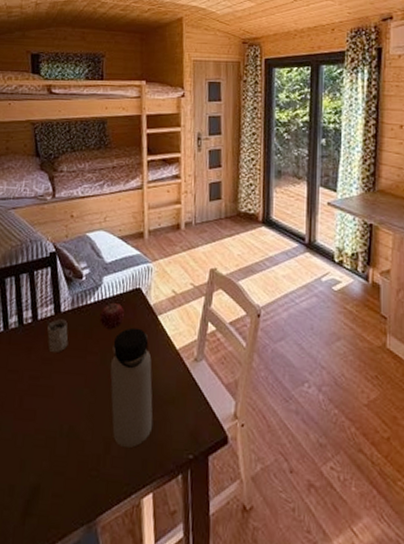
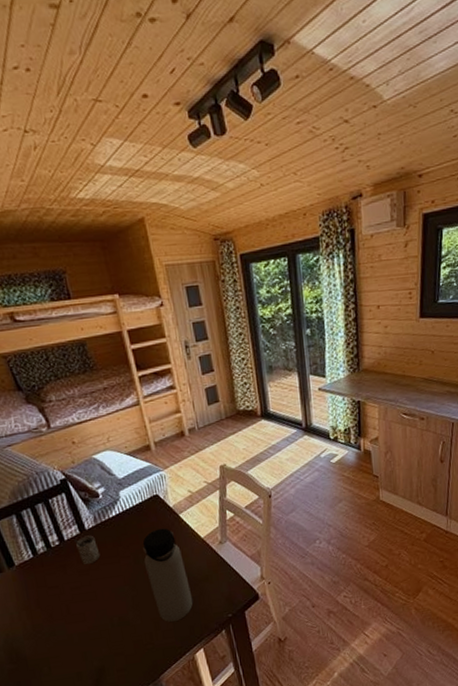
fruit: present [99,302,125,329] -> none [124,511,149,535]

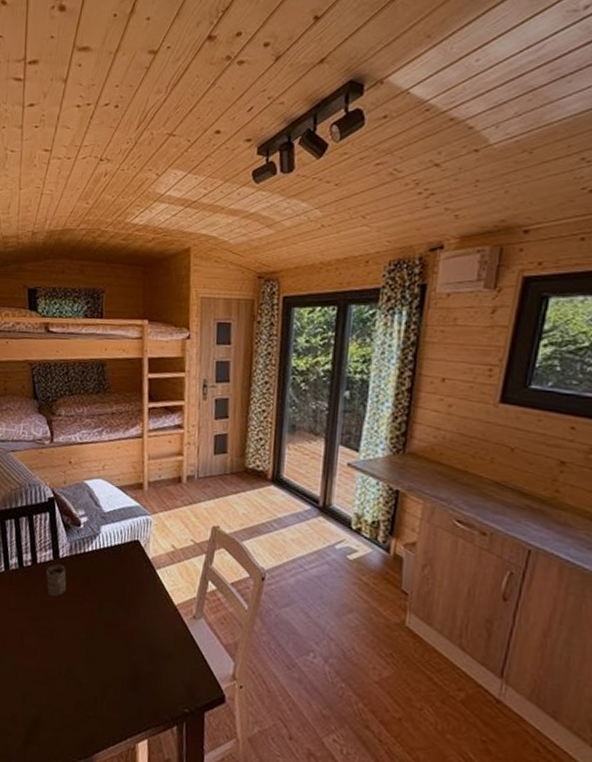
water bottle: present [142,528,193,623] -> none [107,579,150,695]

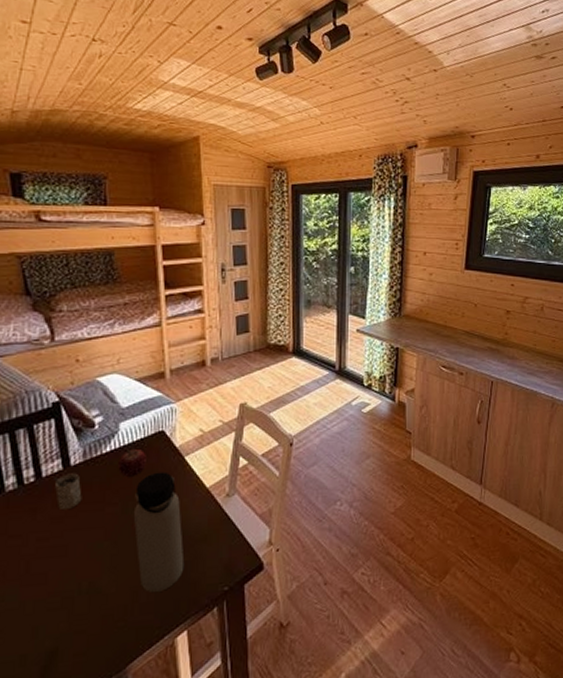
fruit: none [97,552,123,579] -> present [118,448,148,477]
water bottle: none [107,579,150,695] -> present [133,472,185,593]

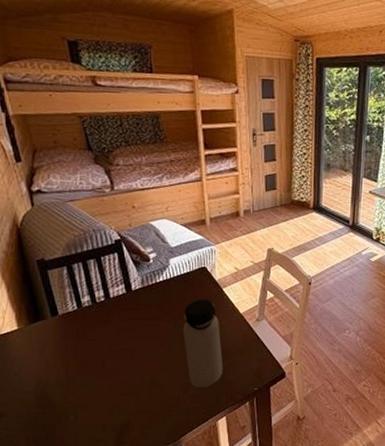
mug: present [54,473,82,511] -> none [120,296,142,324]
fruit: present [118,448,148,477] -> none [170,279,193,301]

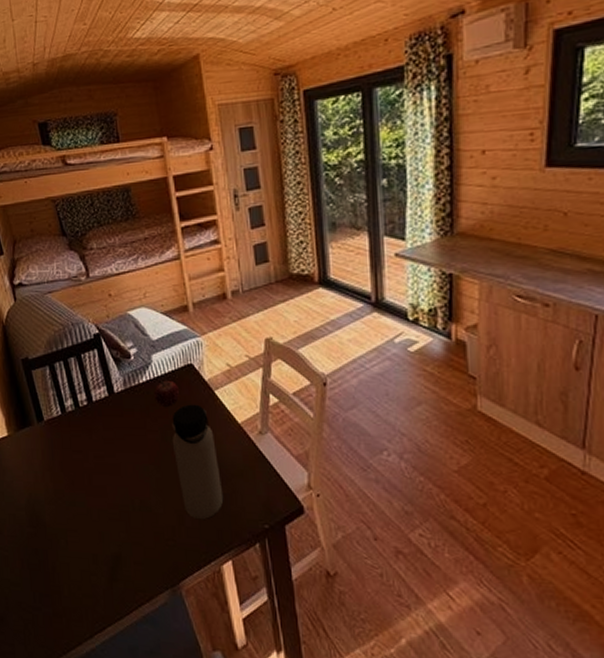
fruit: none [170,279,193,301] -> present [154,380,180,407]

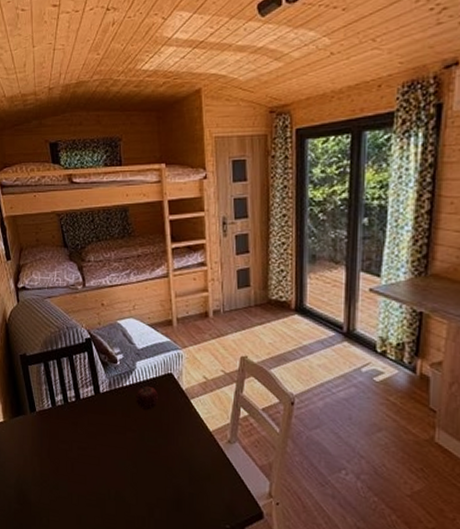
water bottle: present [172,404,224,520] -> none [148,409,191,514]

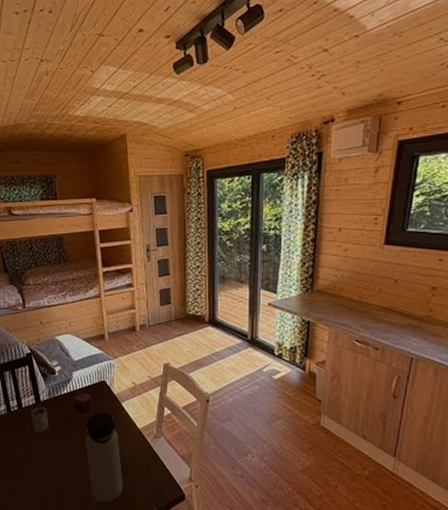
mug: none [89,399,109,429] -> present [30,406,49,433]
water bottle: none [148,409,191,514] -> present [85,412,123,503]

